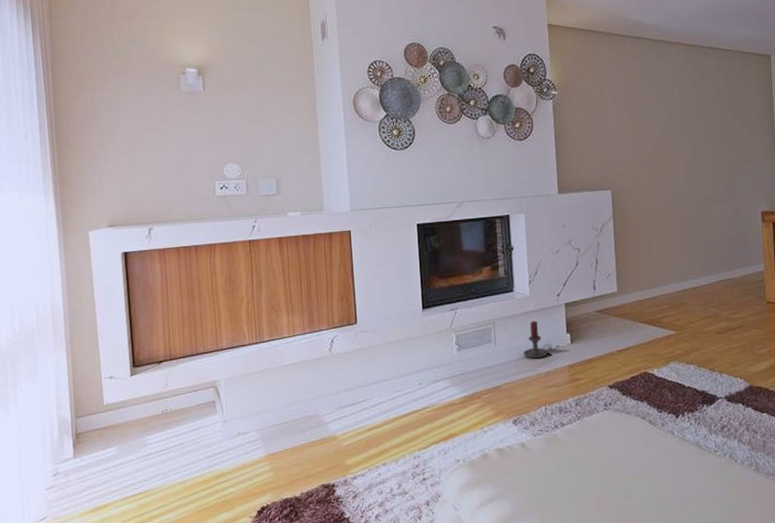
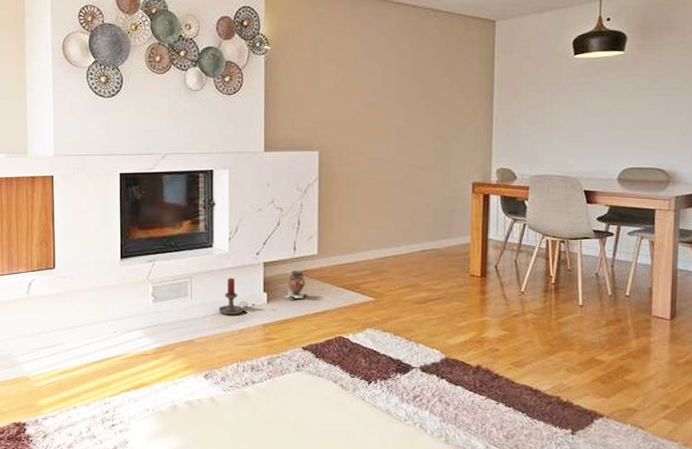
vase: none [585,309,609,338] -> present [283,271,306,298]

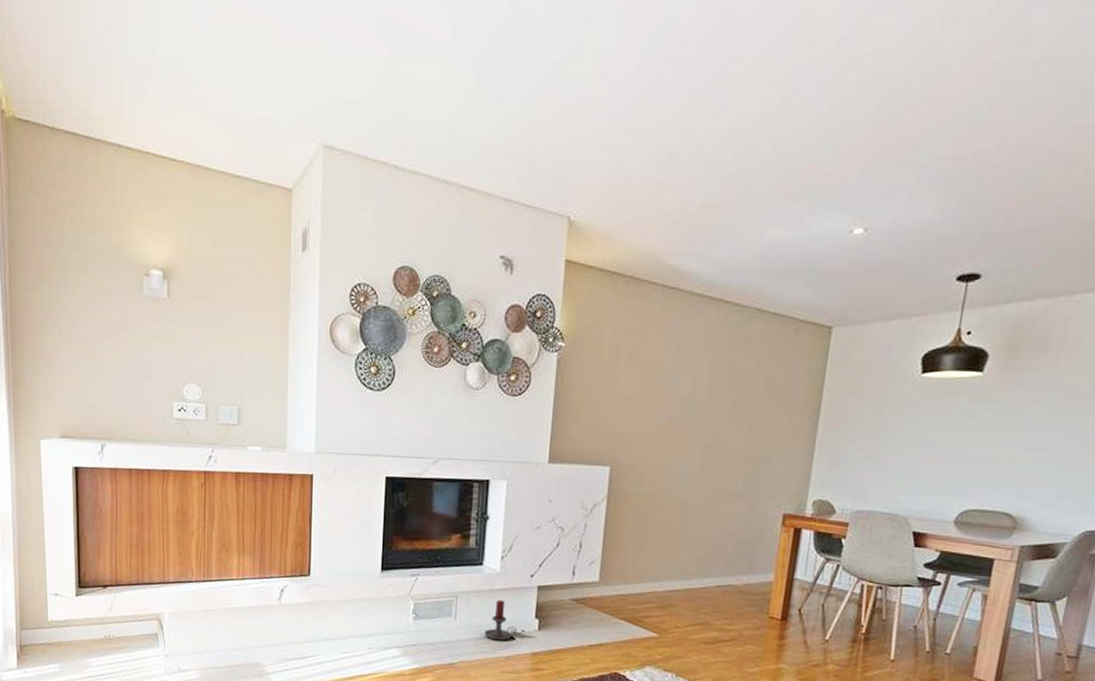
vase: present [283,271,306,298] -> none [556,597,582,628]

